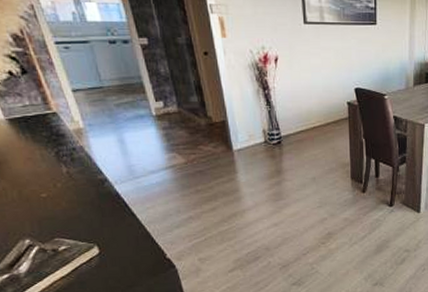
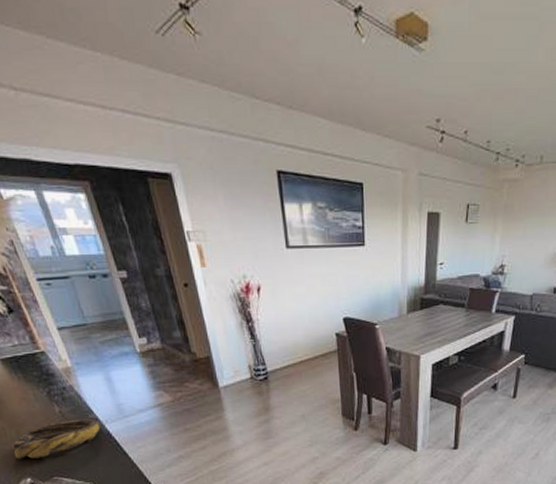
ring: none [12,179,109,220] -> present [12,418,100,459]

